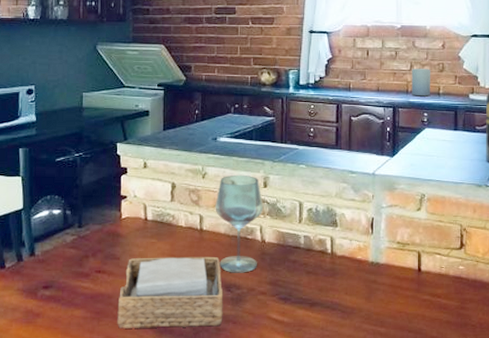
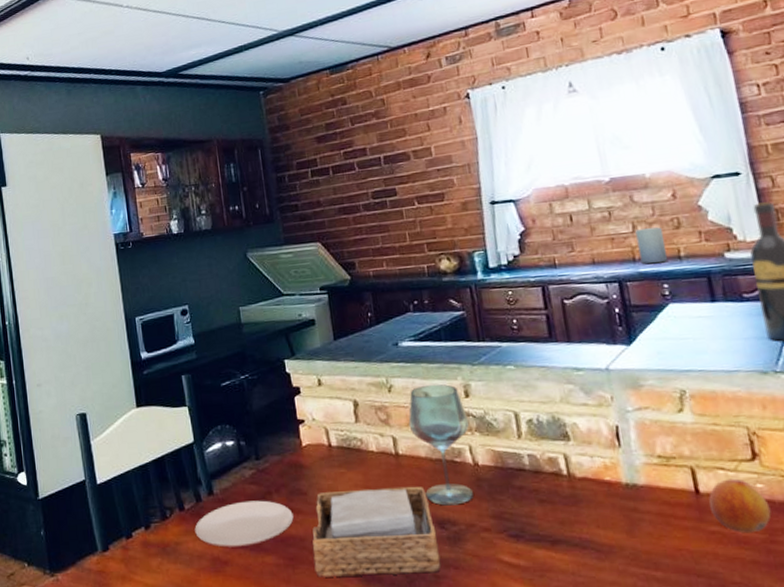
plate: none [12,262,105,302] -> present [194,500,294,548]
fruit: none [425,261,465,302] -> present [709,478,772,534]

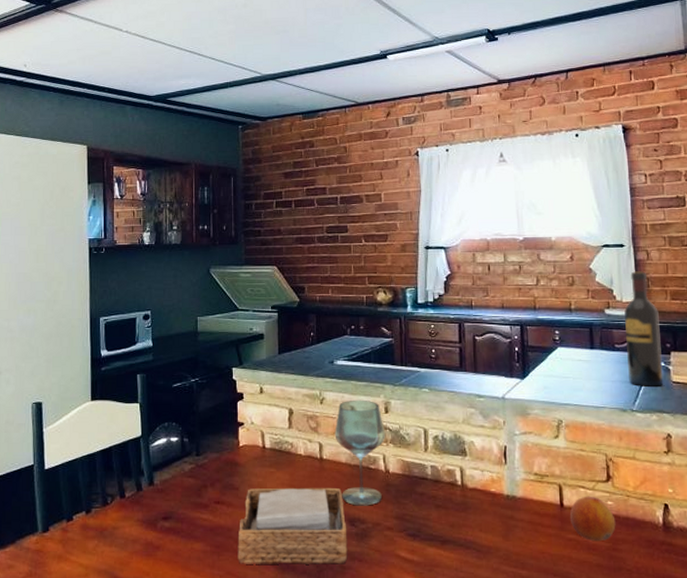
plate: present [194,500,294,548] -> none [132,492,224,534]
canister: present [635,227,669,265] -> none [538,283,562,313]

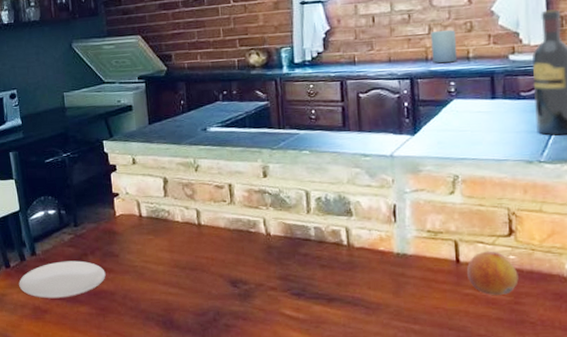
plate: none [132,492,224,534] -> present [19,260,106,299]
napkin holder: present [237,487,348,564] -> none [121,251,232,325]
wine glass: present [334,399,386,506] -> none [211,165,266,268]
canister: none [538,283,562,313] -> present [431,30,458,64]

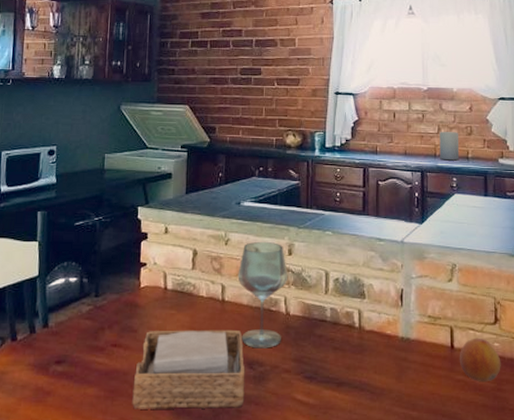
plate: present [19,260,106,299] -> none [23,335,121,378]
napkin holder: none [121,251,232,325] -> present [132,329,245,409]
wine glass: none [211,165,266,268] -> present [237,241,288,349]

